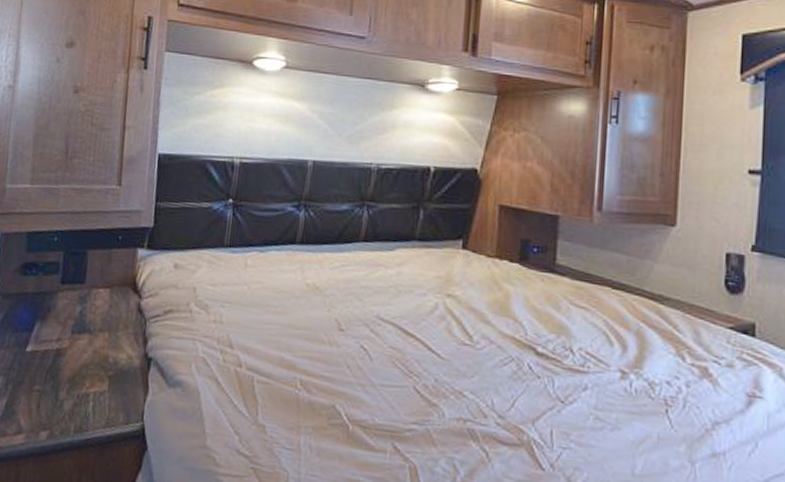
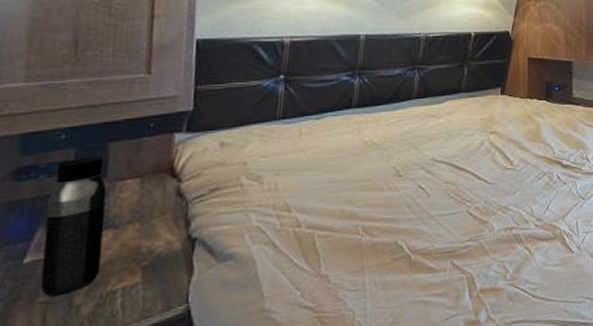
water bottle: none [37,261,86,388] -> present [40,156,107,296]

